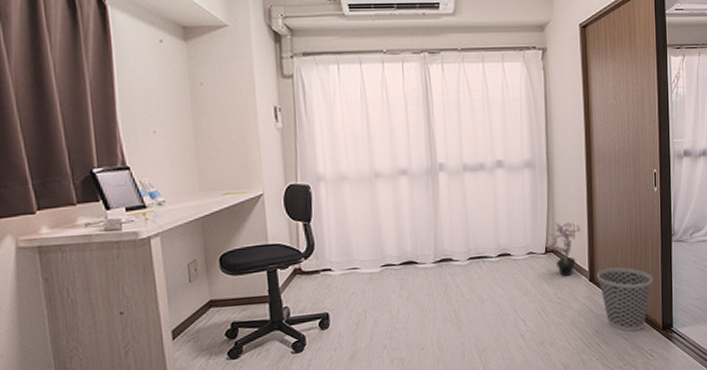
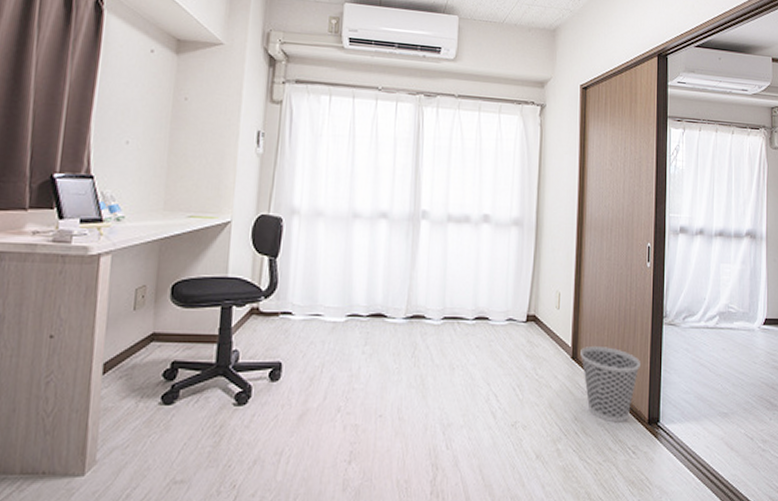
potted plant: present [547,222,581,277] -> none [528,290,567,351]

